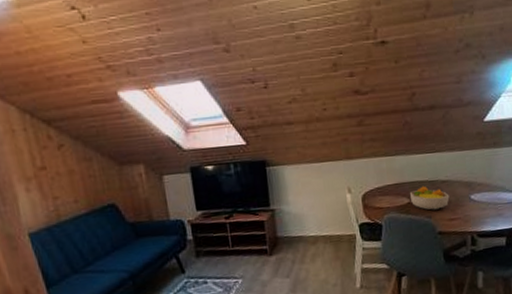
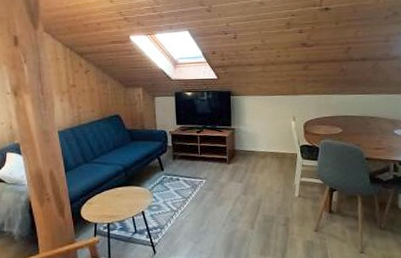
fruit bowl: present [410,185,450,210] -> none [343,120,376,140]

